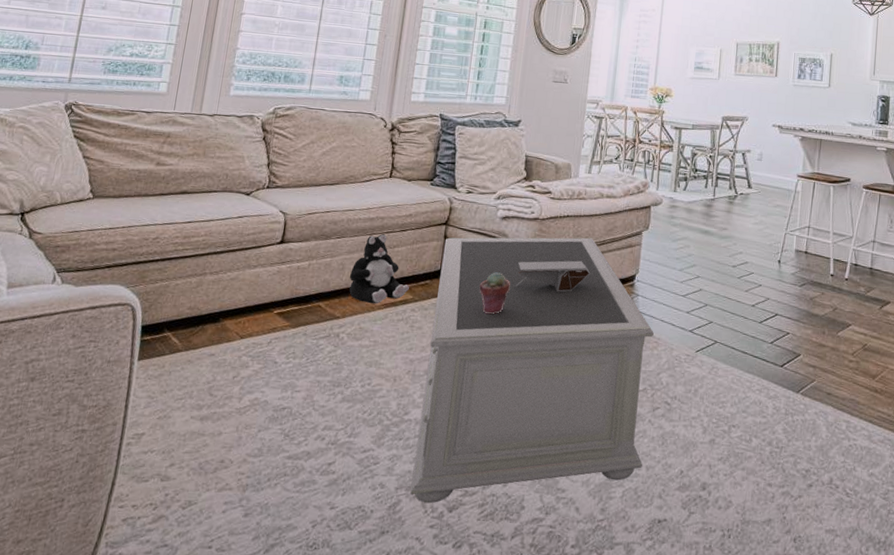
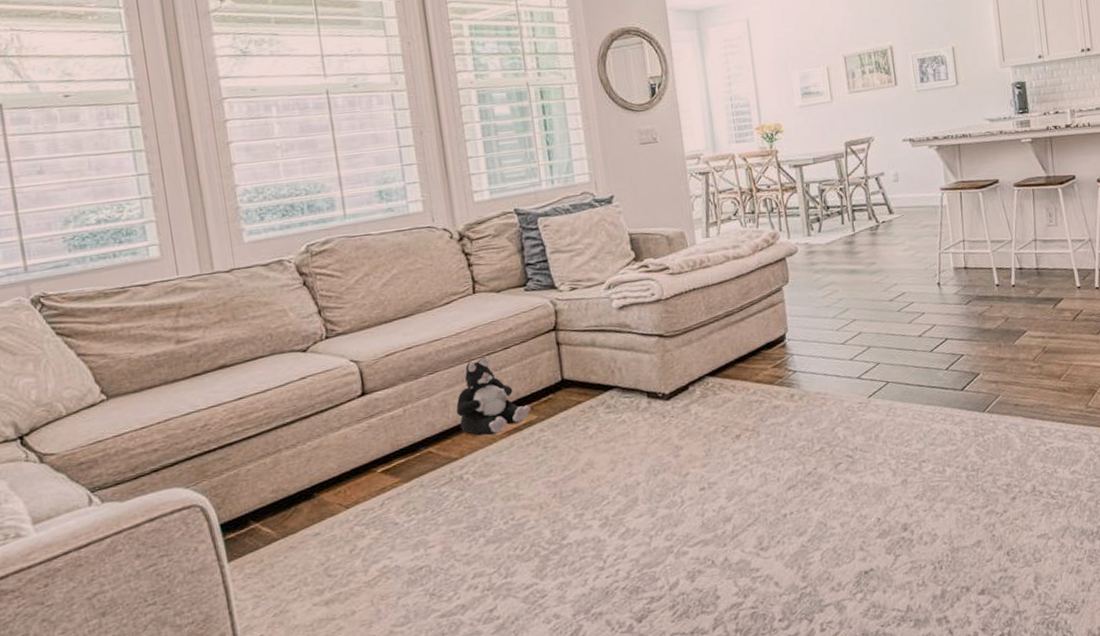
coffee table: present [410,237,654,503] -> none [558,306,837,621]
potted succulent: present [479,272,510,315] -> none [611,367,647,415]
decorative bowl: present [515,260,591,292] -> none [650,333,735,378]

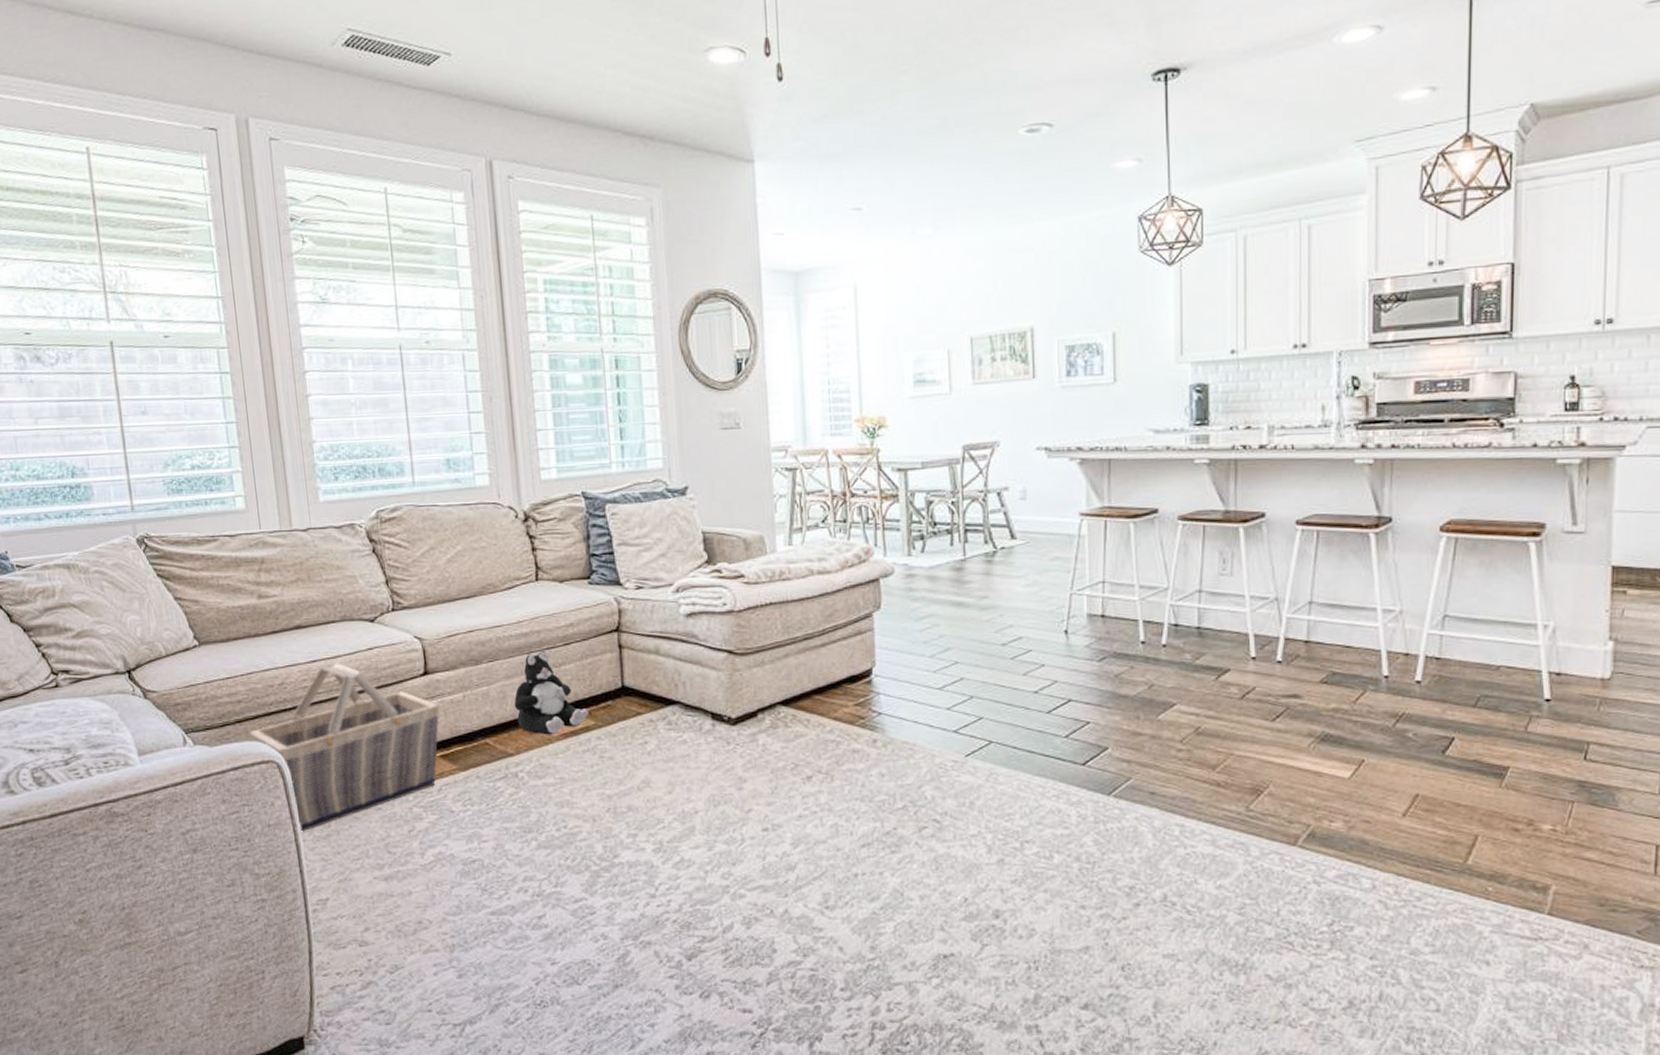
basket: none [166,396,380,575] -> present [248,663,440,834]

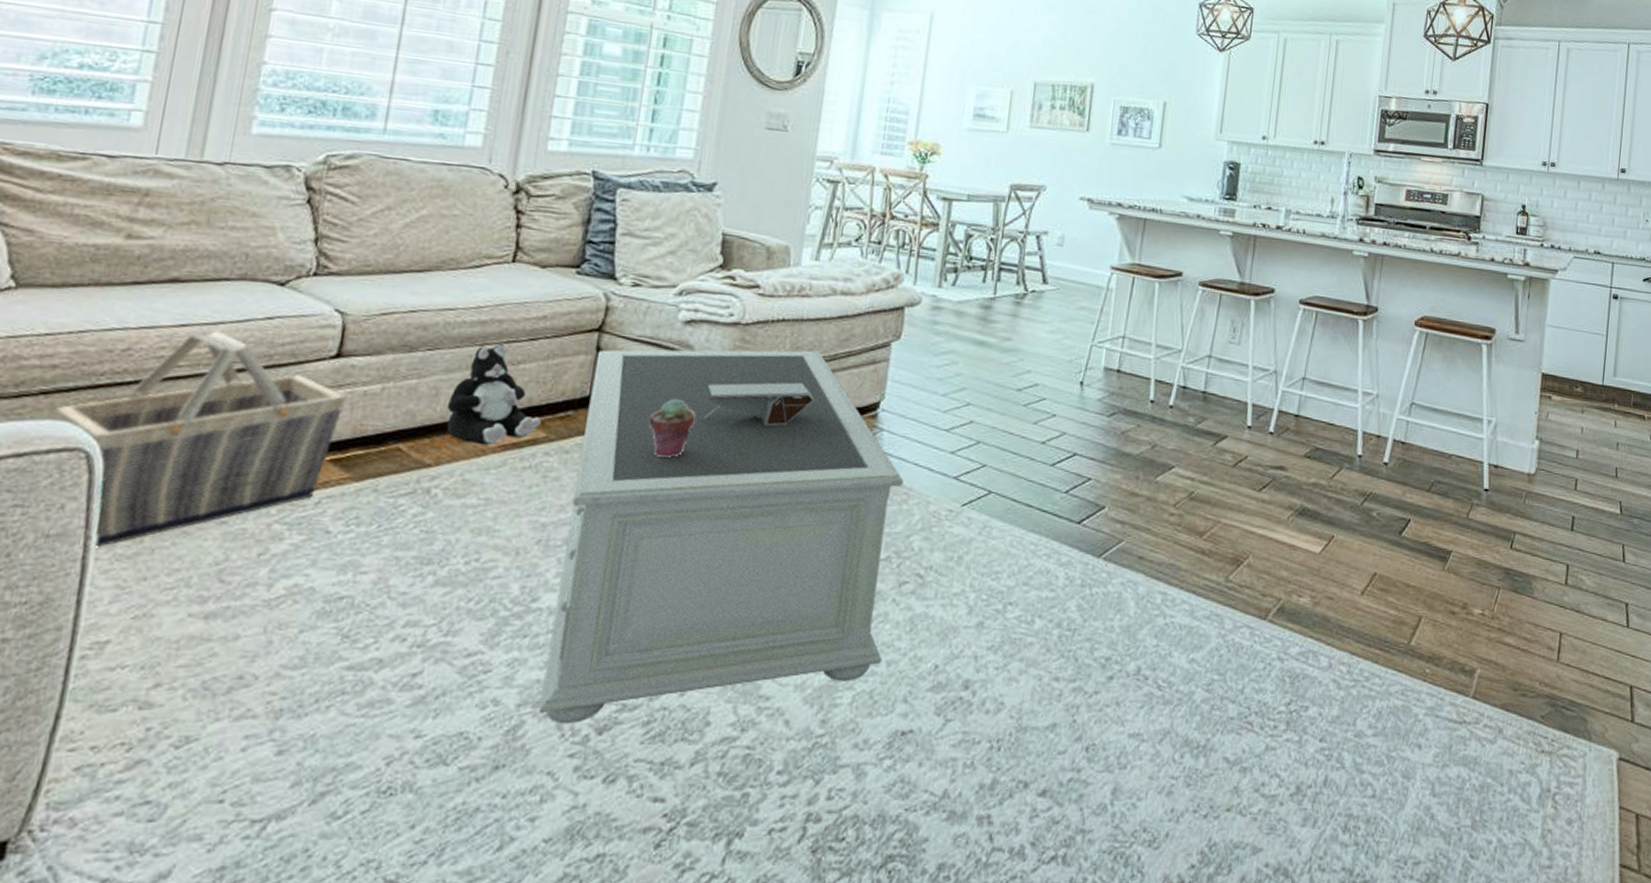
coffee table: none [620,628,916,952] -> present [539,349,904,723]
potted succulent: none [674,683,713,735] -> present [649,399,696,459]
decorative bowl: none [717,658,813,700] -> present [703,382,815,427]

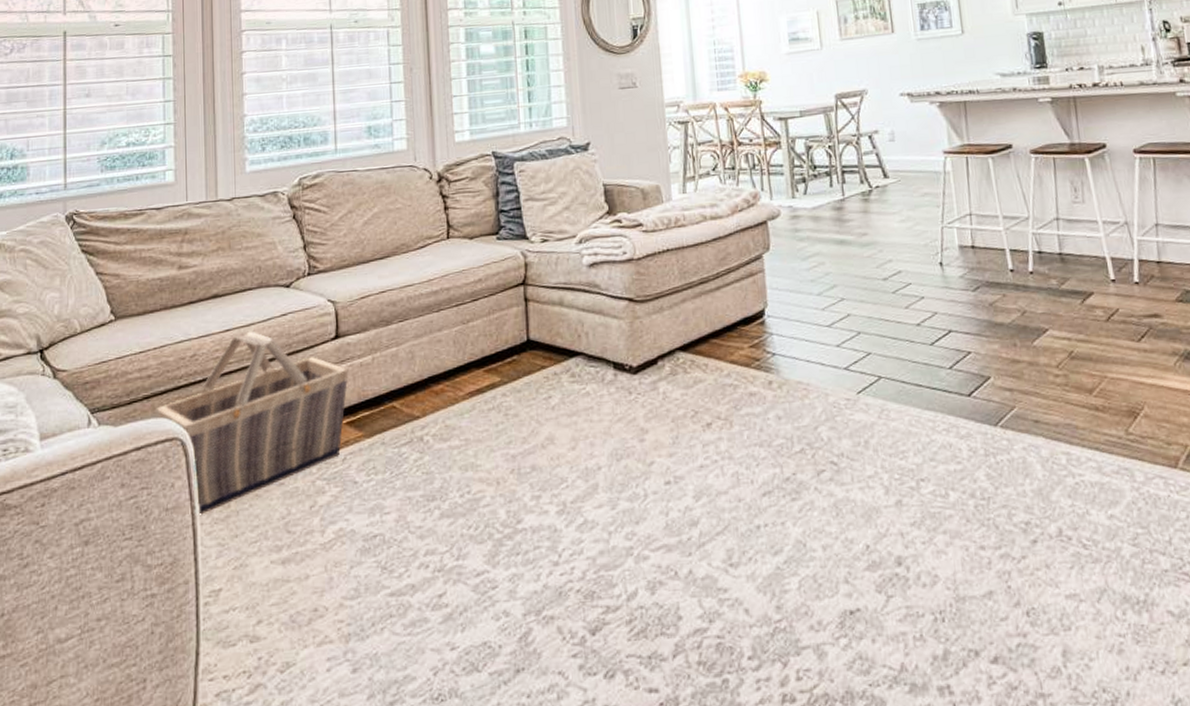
plush toy: present [446,344,541,446] -> none [422,308,494,395]
coffee table: present [539,349,904,723] -> none [526,272,818,627]
potted succulent: present [649,399,696,459] -> none [577,333,614,386]
decorative bowl: present [703,382,815,427] -> none [618,302,709,347]

